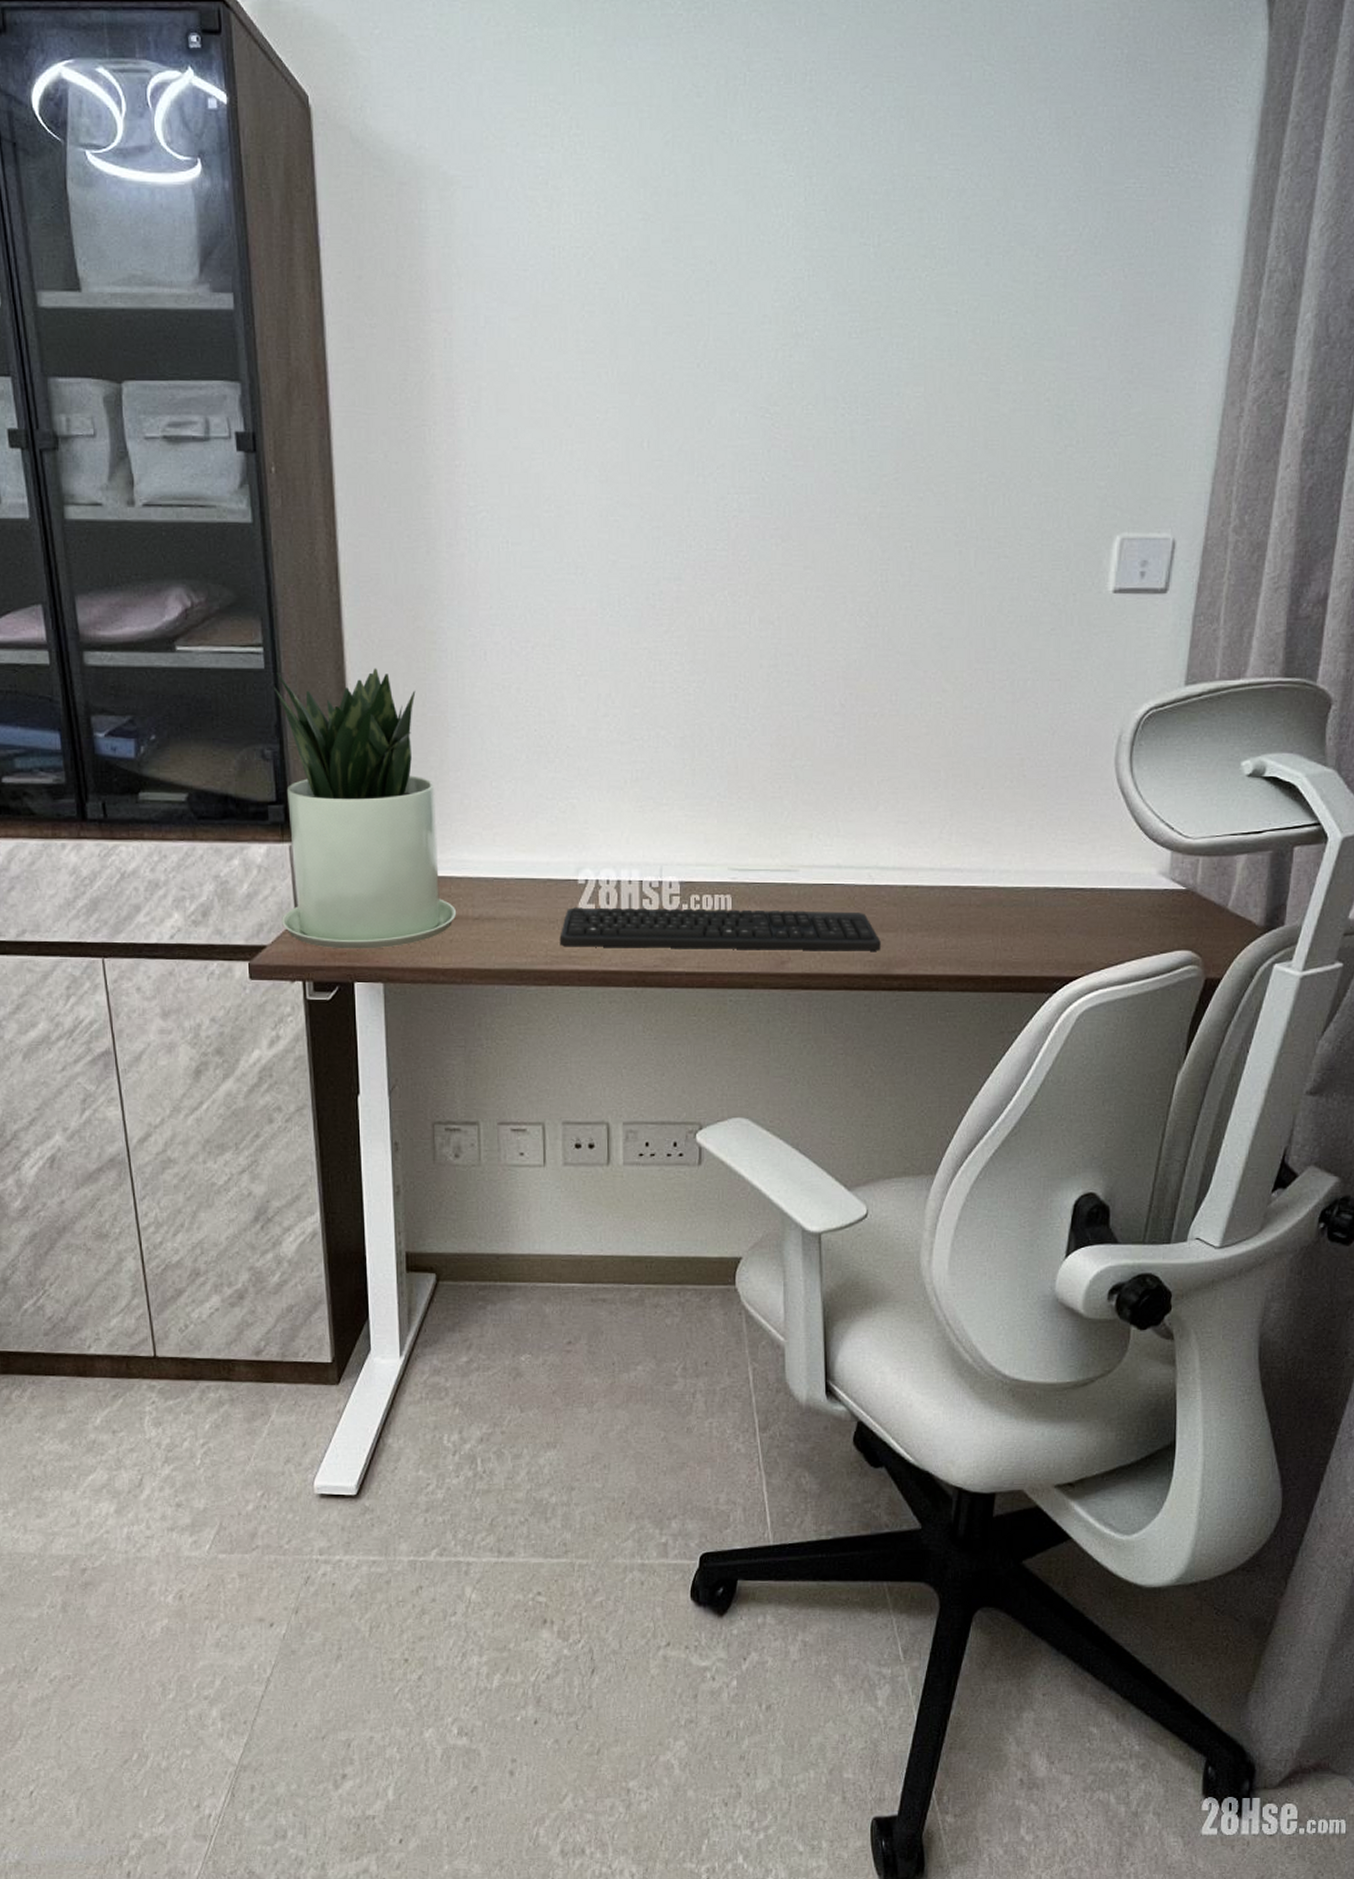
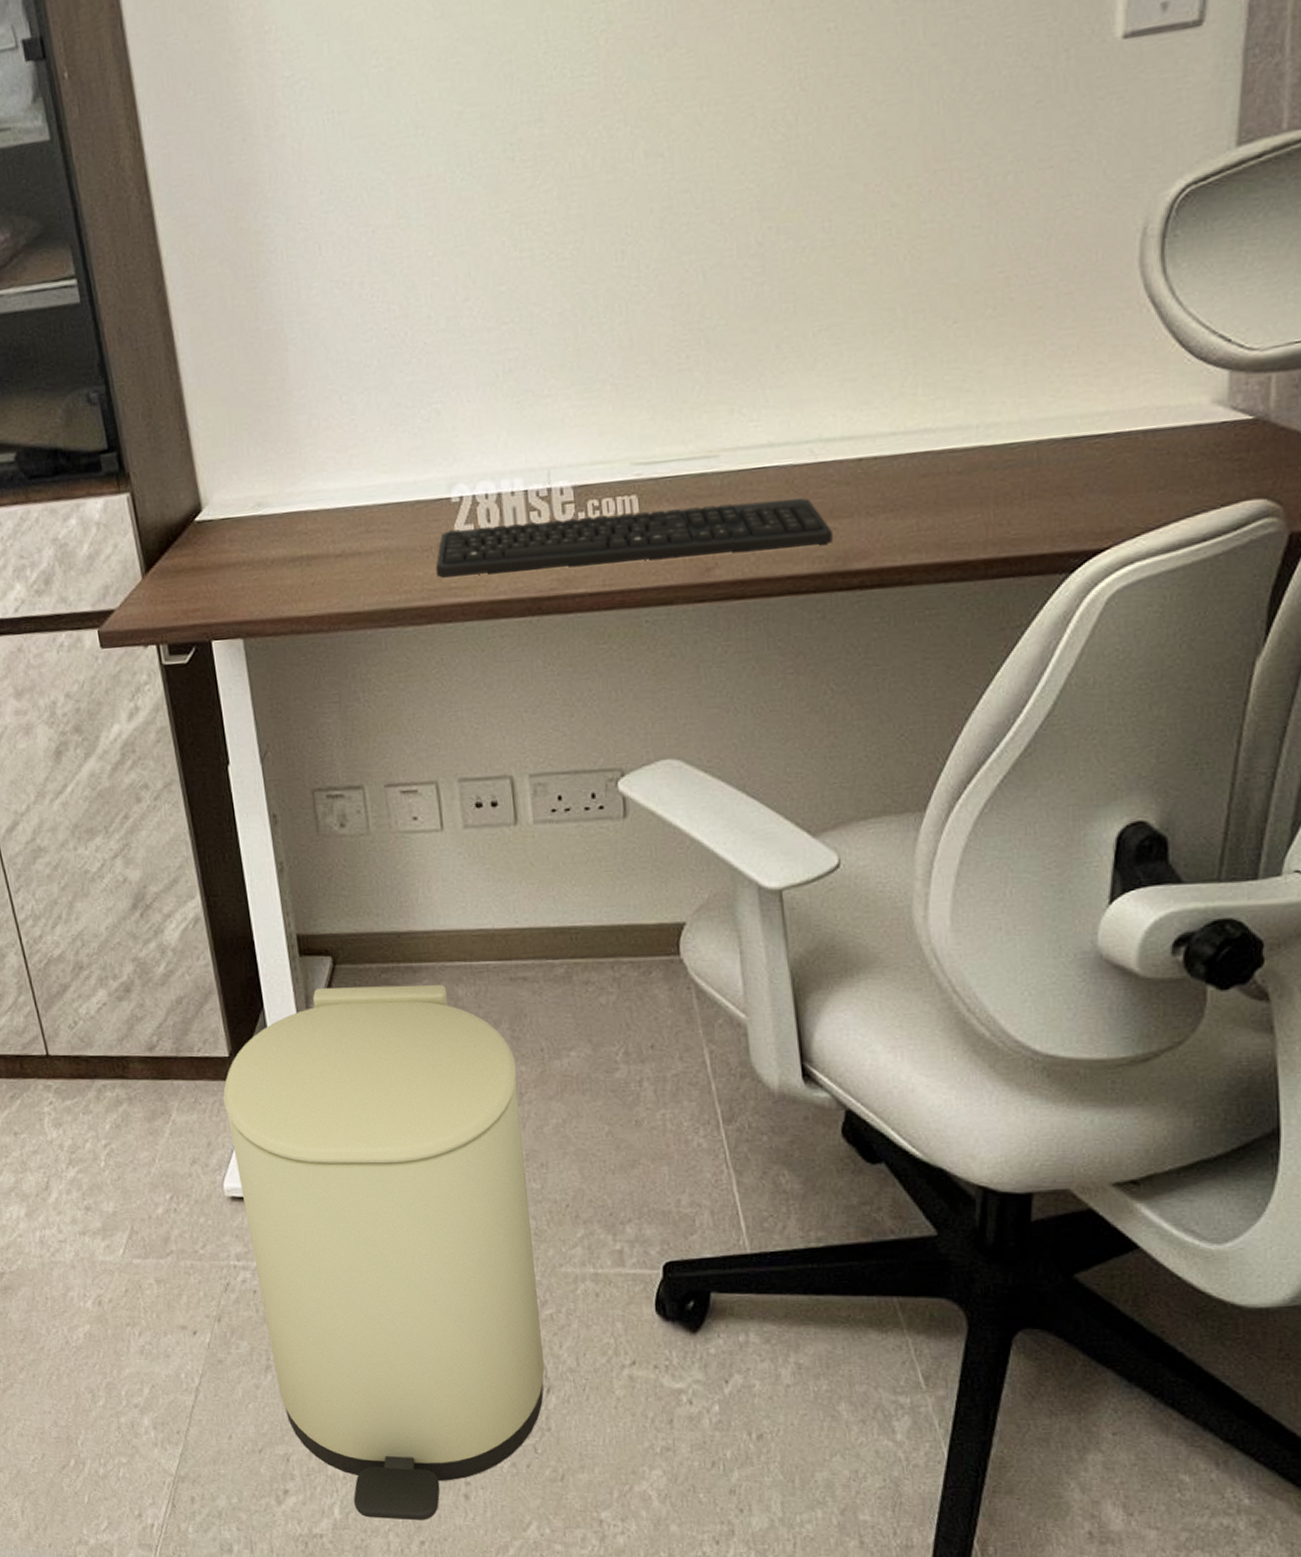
planter: present [273,668,457,949] -> none [91,283,317,606]
pedal bin: none [322,1301,591,1798] -> present [223,984,545,1520]

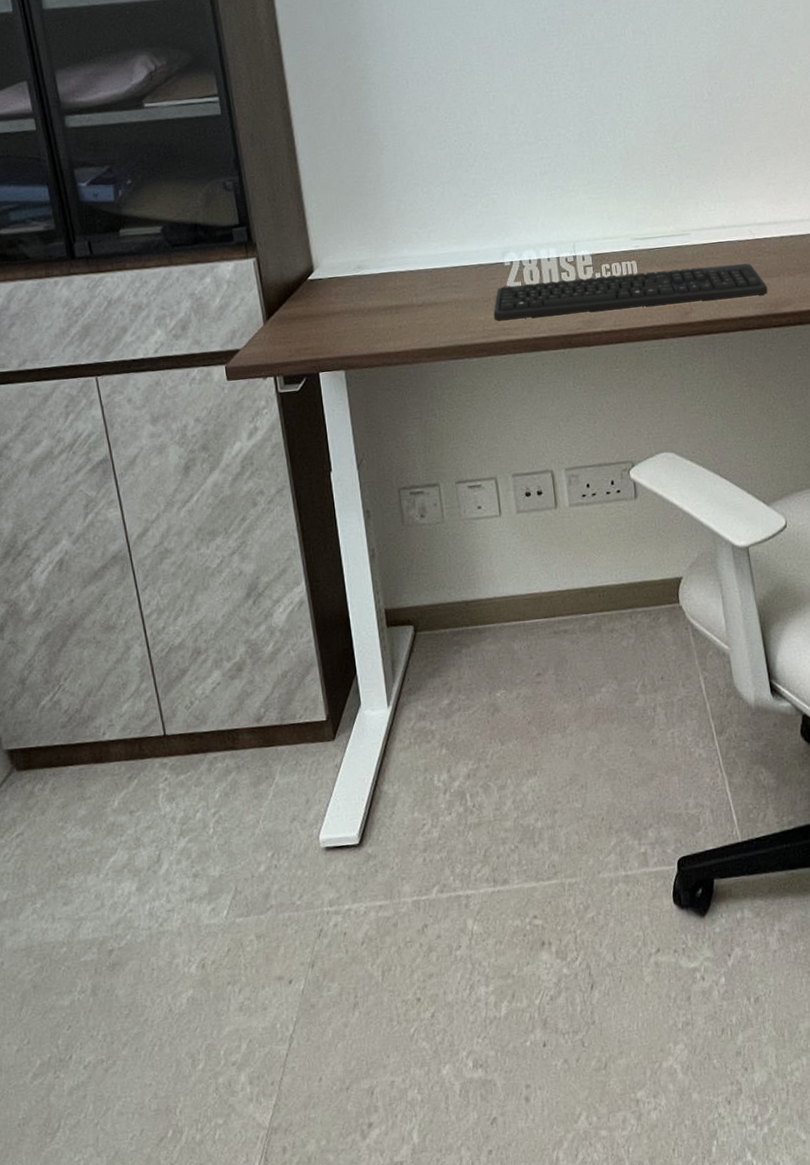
pedal bin: present [223,984,545,1520] -> none [320,642,589,1137]

